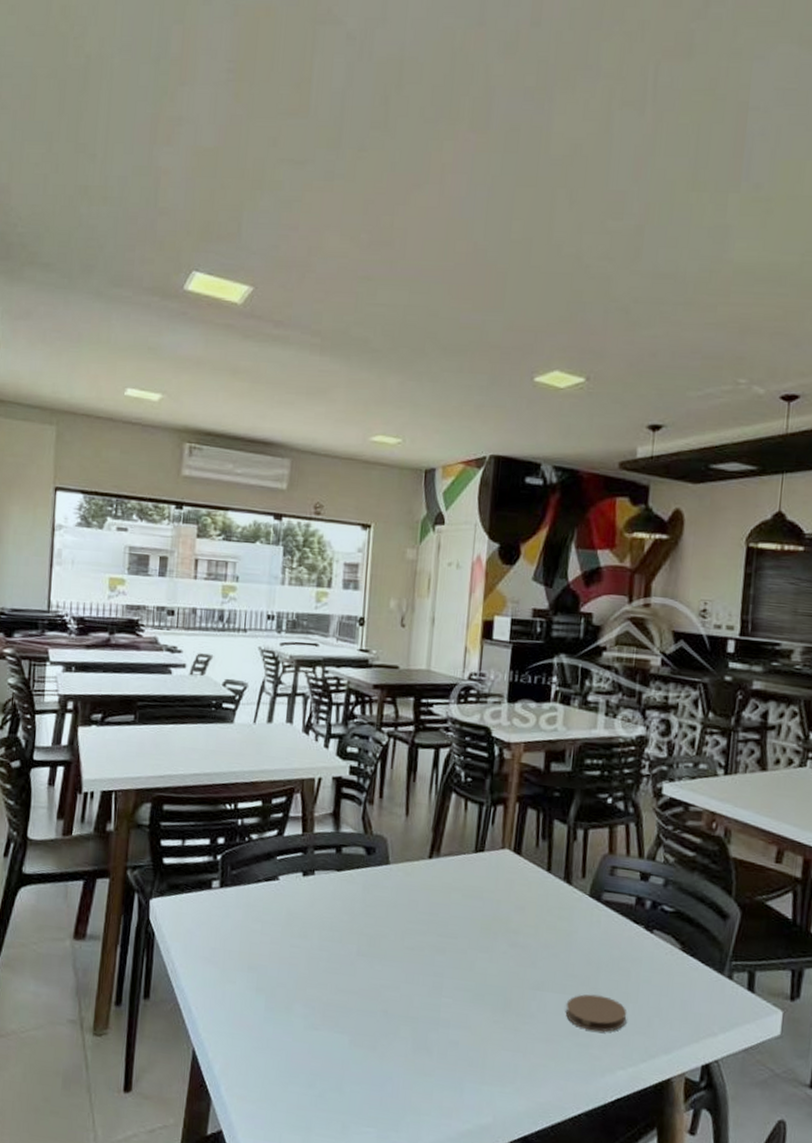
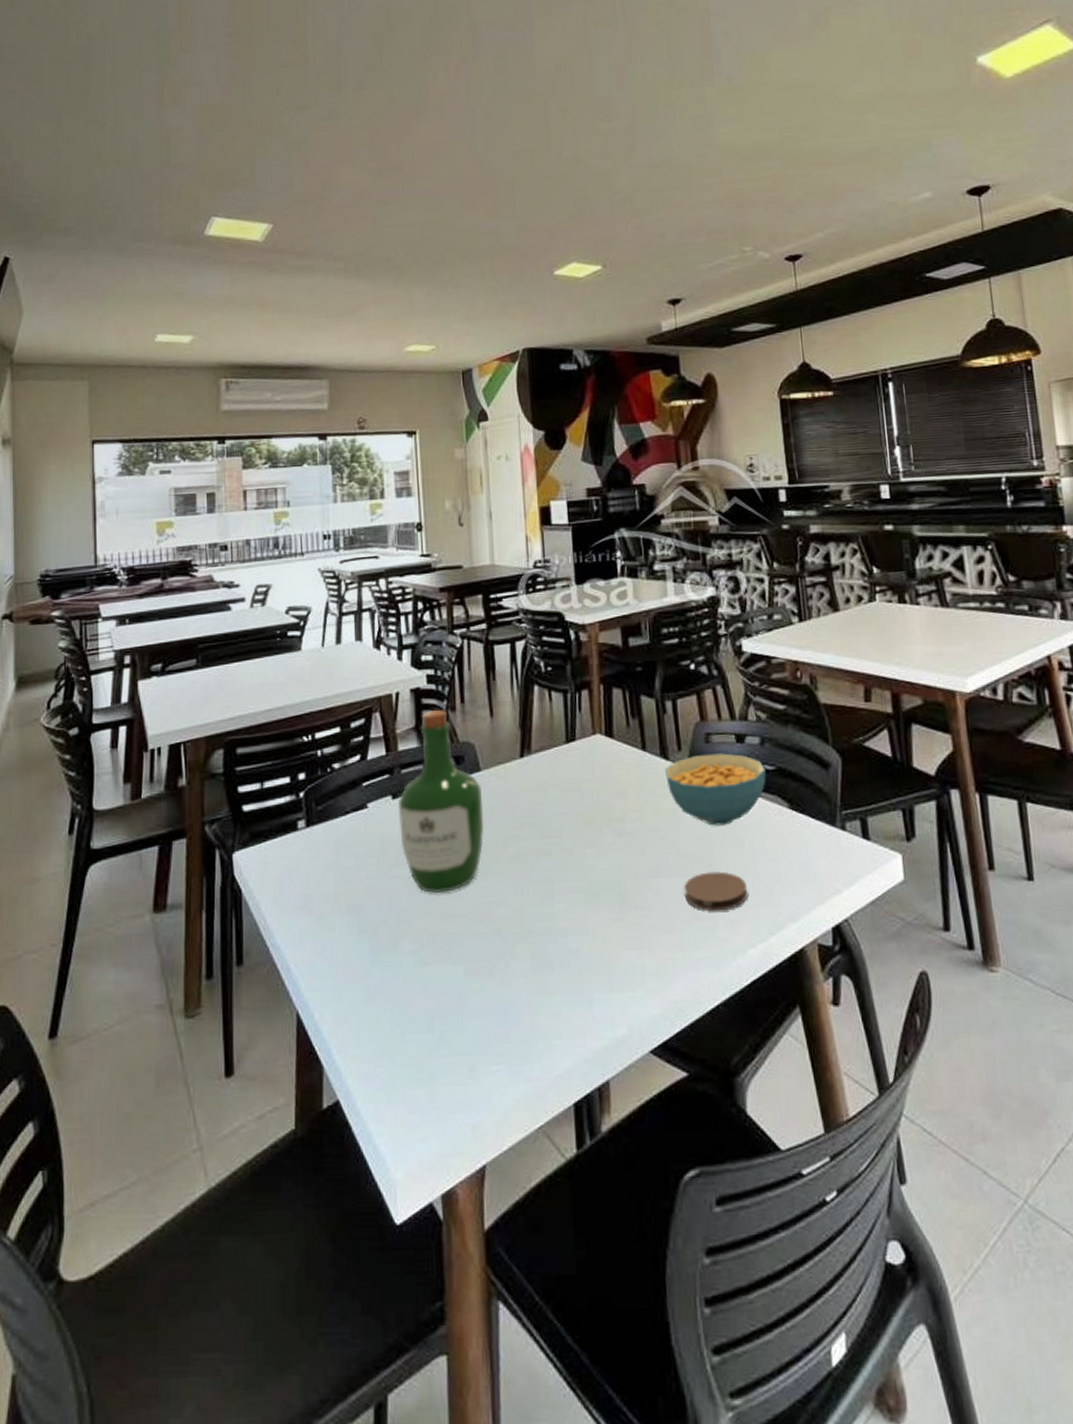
wine bottle: none [306,799,388,969] -> present [398,709,484,894]
cereal bowl: none [566,885,664,955] -> present [665,753,766,826]

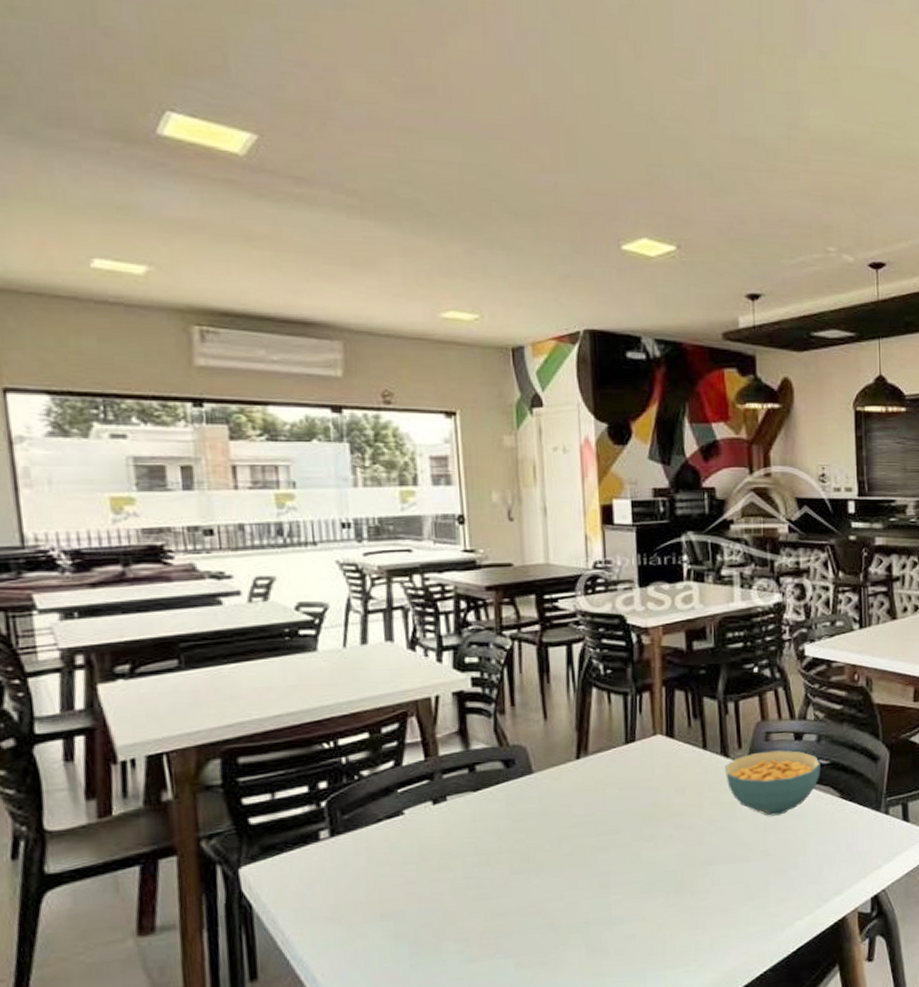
wine bottle: present [398,709,484,894] -> none [439,713,537,895]
coaster: present [683,871,748,912] -> none [738,856,798,892]

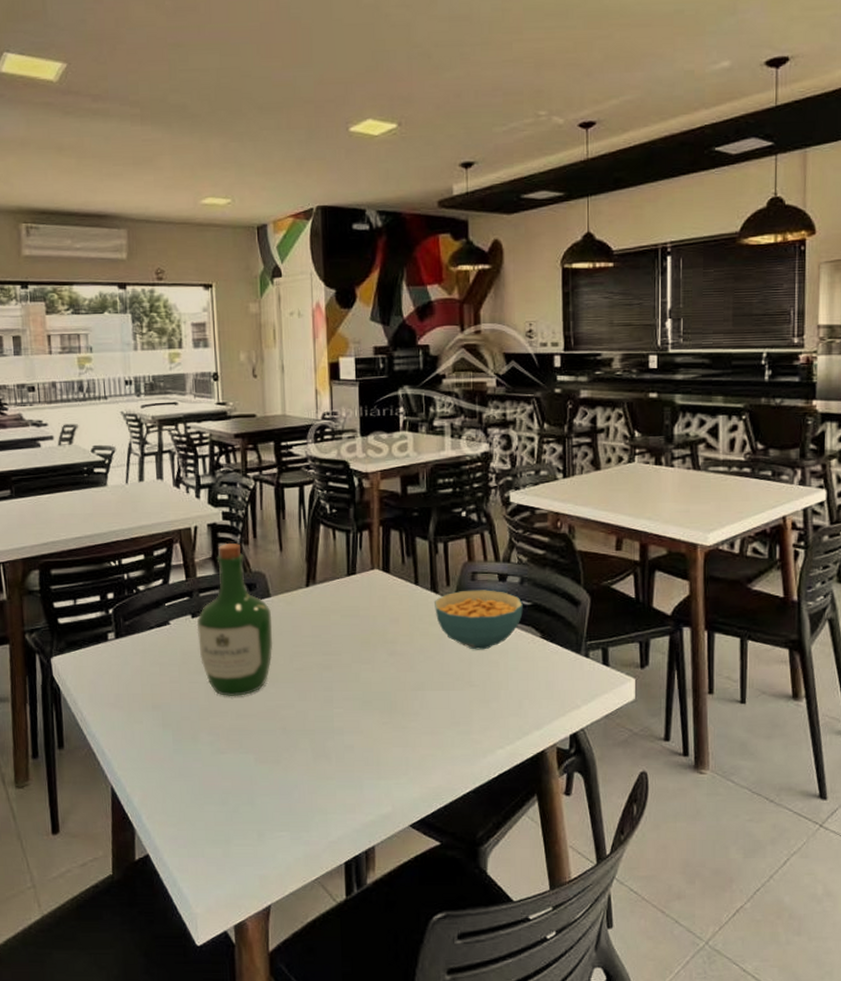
wine bottle: none [439,713,537,895] -> present [196,542,273,697]

